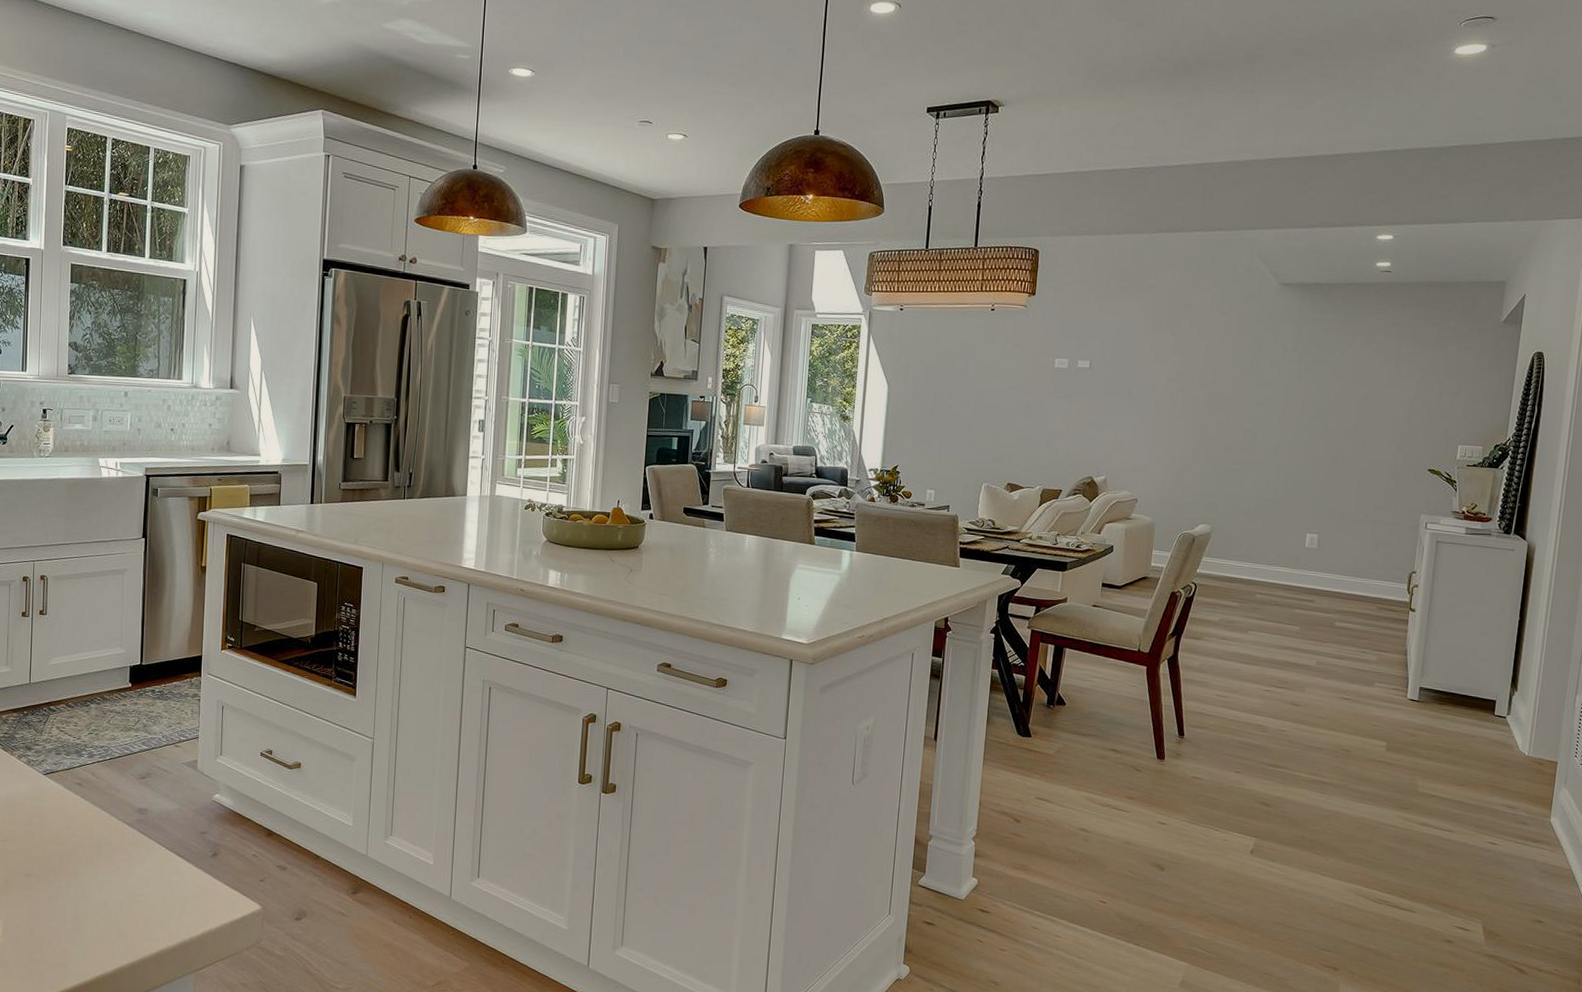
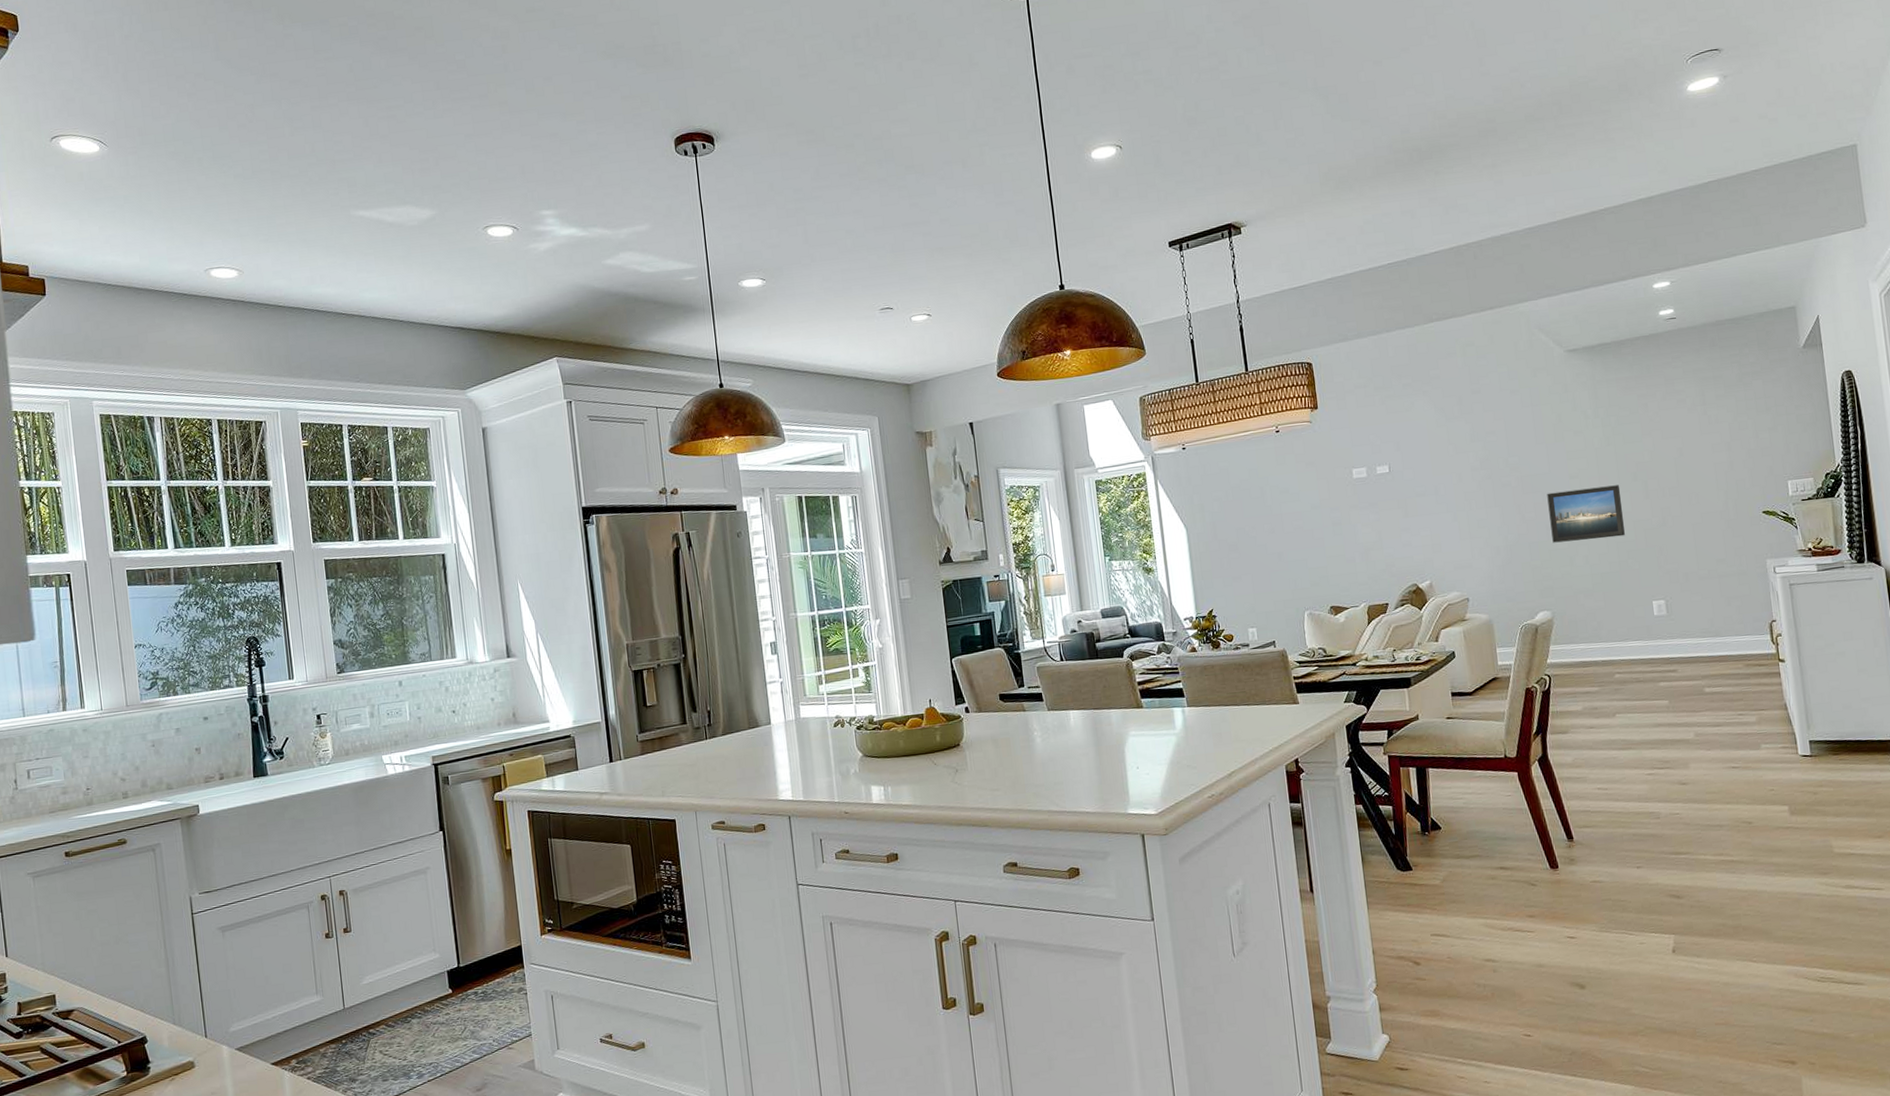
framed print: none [1227,415,1301,468] -> present [1547,485,1625,543]

